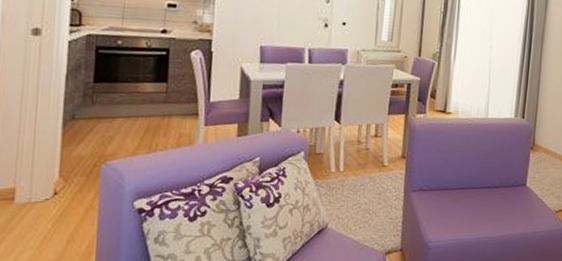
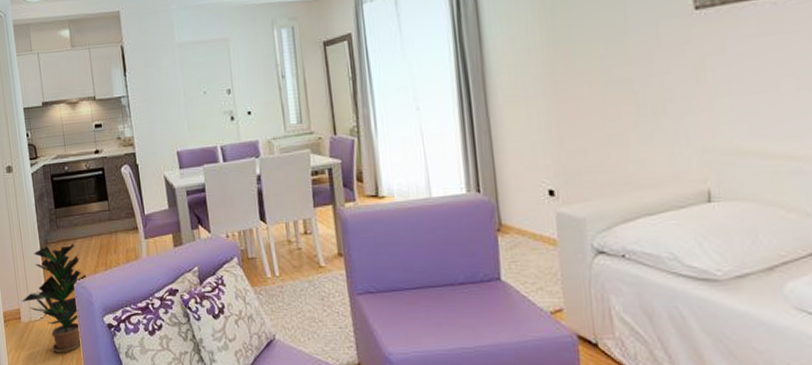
potted plant: none [19,121,122,239] -> present [21,244,87,353]

